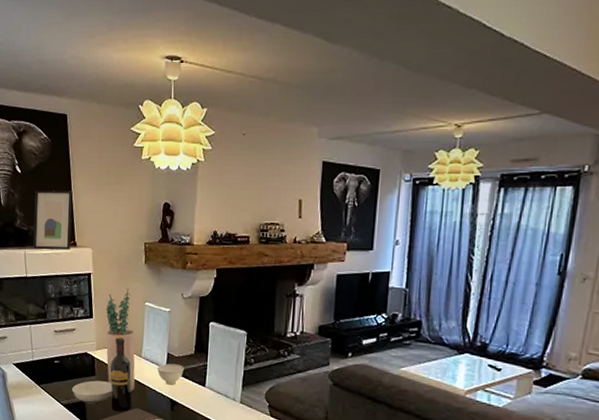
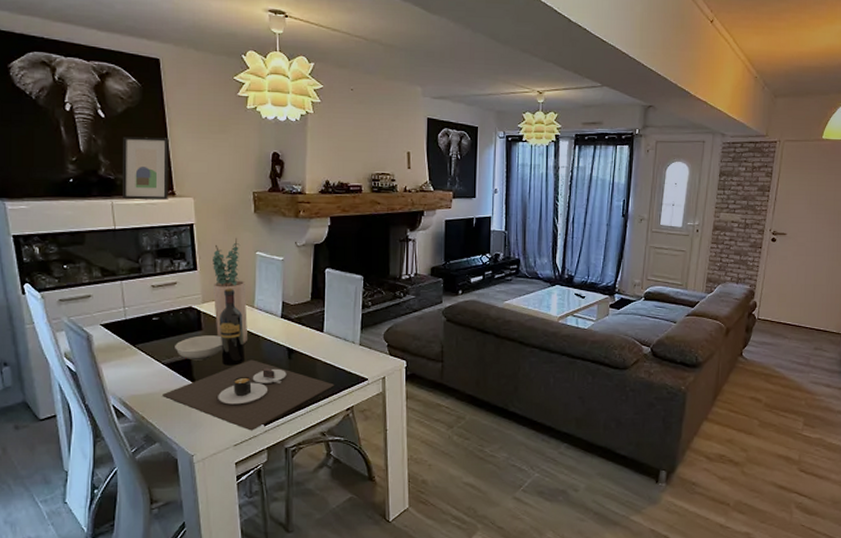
bowl: present [157,363,185,385] -> none [272,312,302,333]

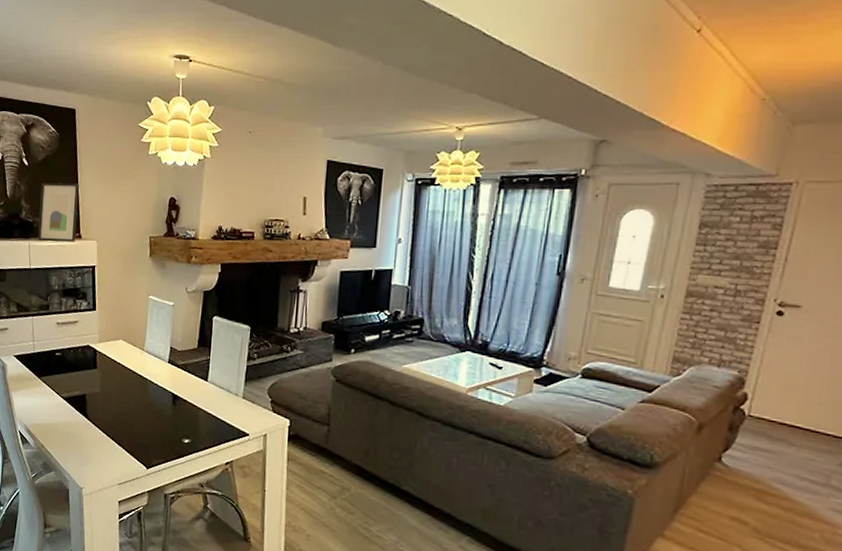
place setting: present [162,359,335,431] -> none [60,401,216,472]
bowl: present [175,335,222,361] -> none [73,373,114,398]
vase: present [212,237,249,344] -> none [108,280,138,386]
wine bottle: present [219,289,246,366] -> none [112,330,134,406]

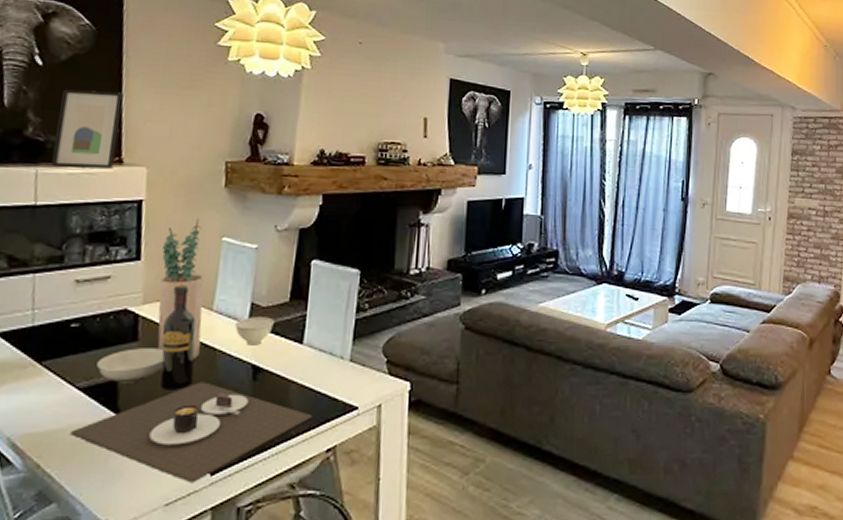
place setting: none [60,401,216,472] -> present [70,381,313,483]
bowl: none [73,373,114,398] -> present [97,348,165,383]
vase: none [108,280,138,386] -> present [157,218,204,361]
wine bottle: none [112,330,134,406] -> present [160,285,197,390]
bowl: none [160,357,188,379] -> present [235,317,276,346]

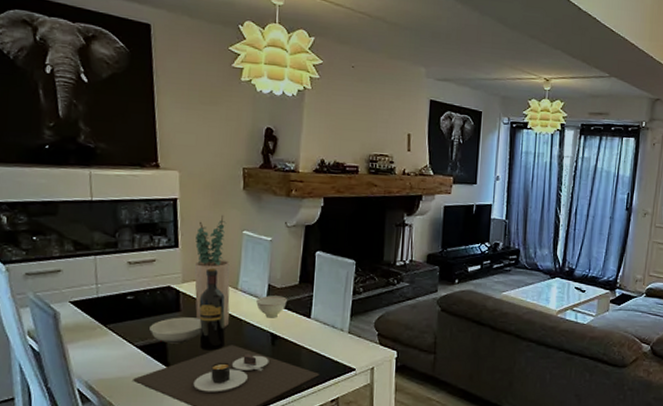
picture frame: present [52,89,123,169] -> none [102,103,156,172]

